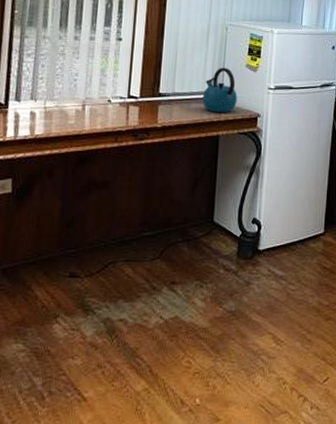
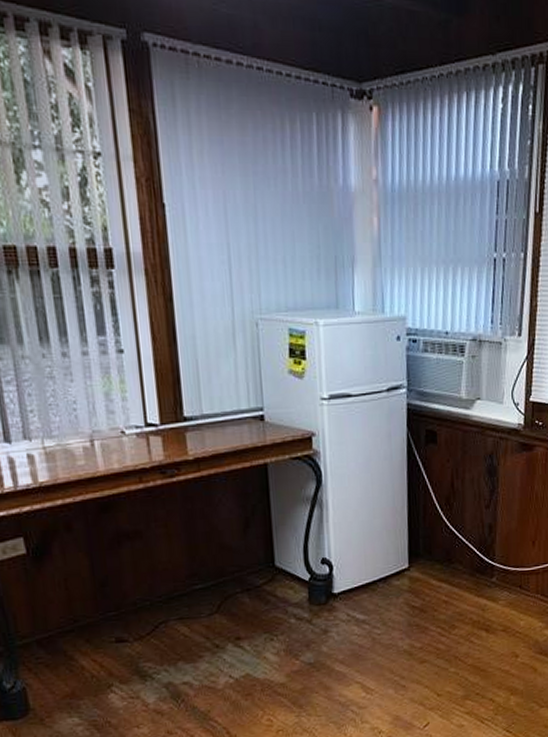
kettle: present [202,67,237,113] -> none [238,376,284,436]

